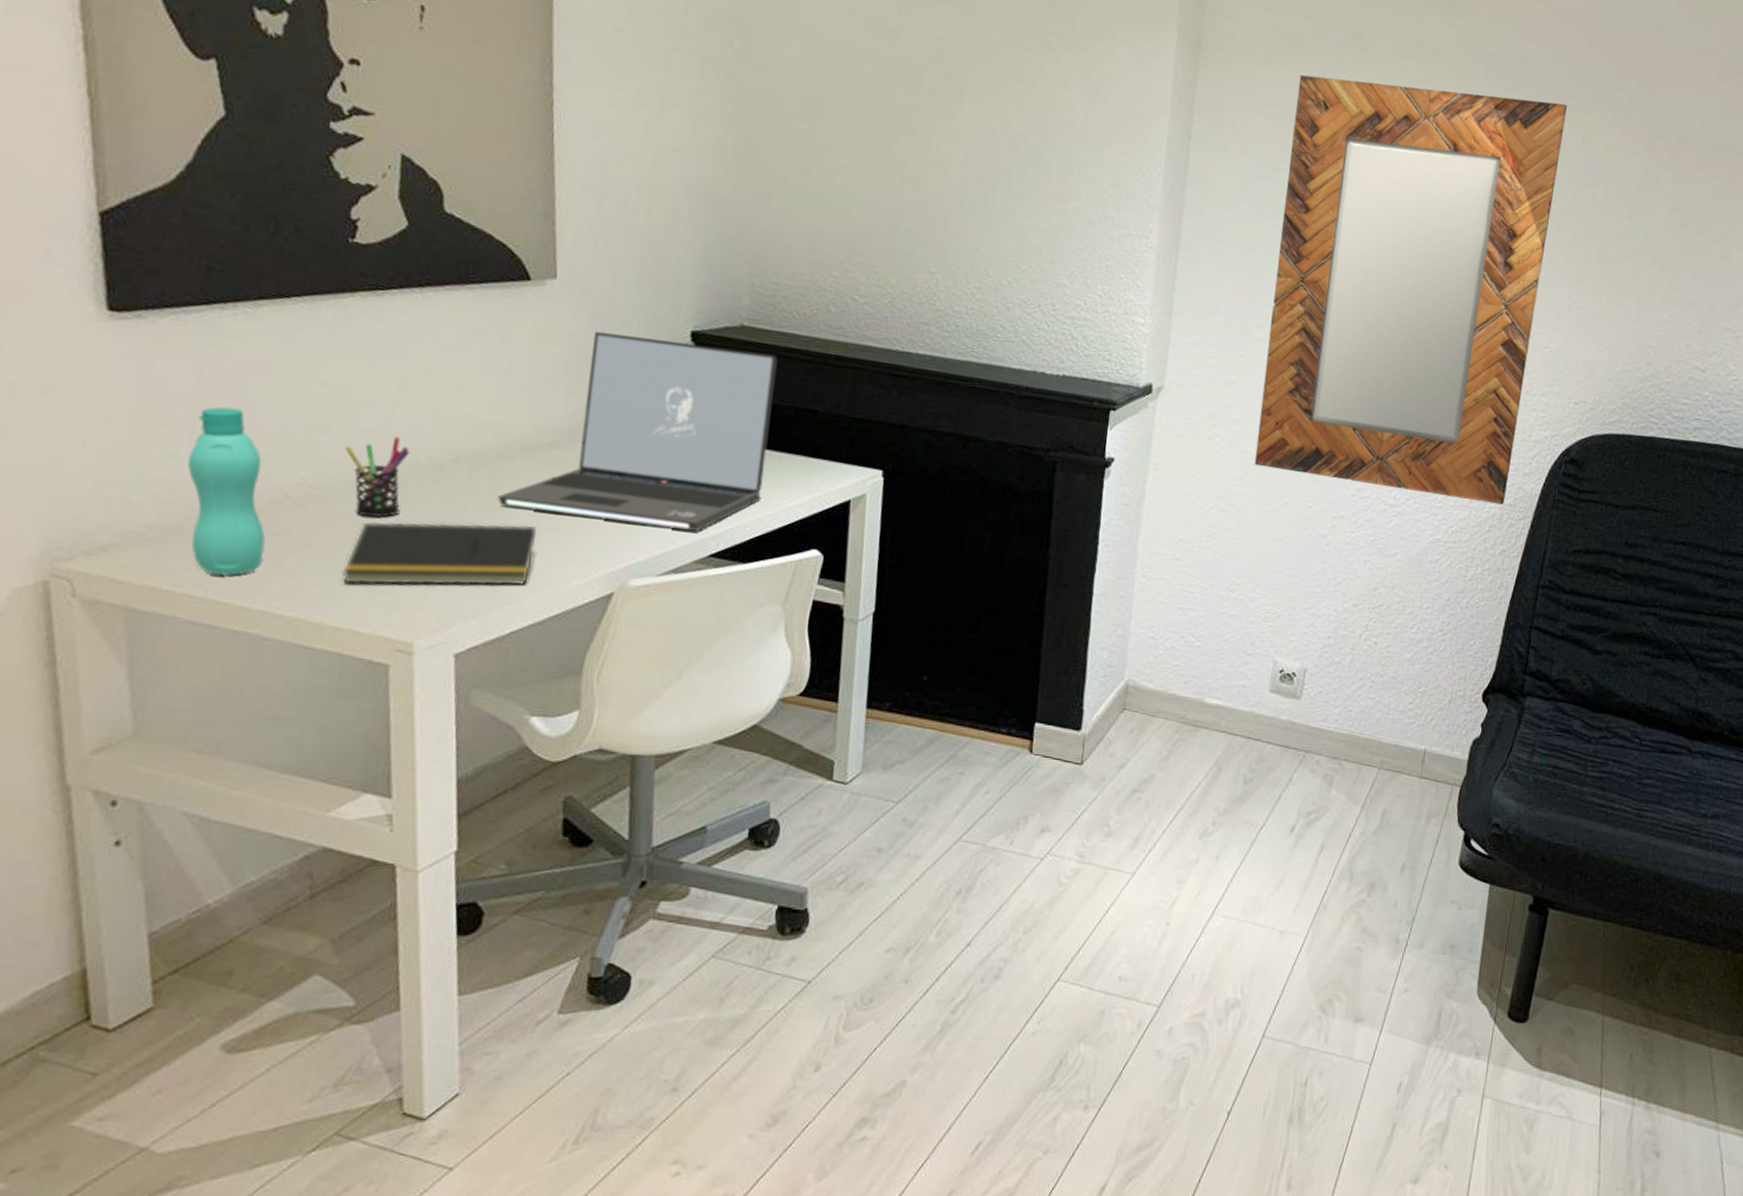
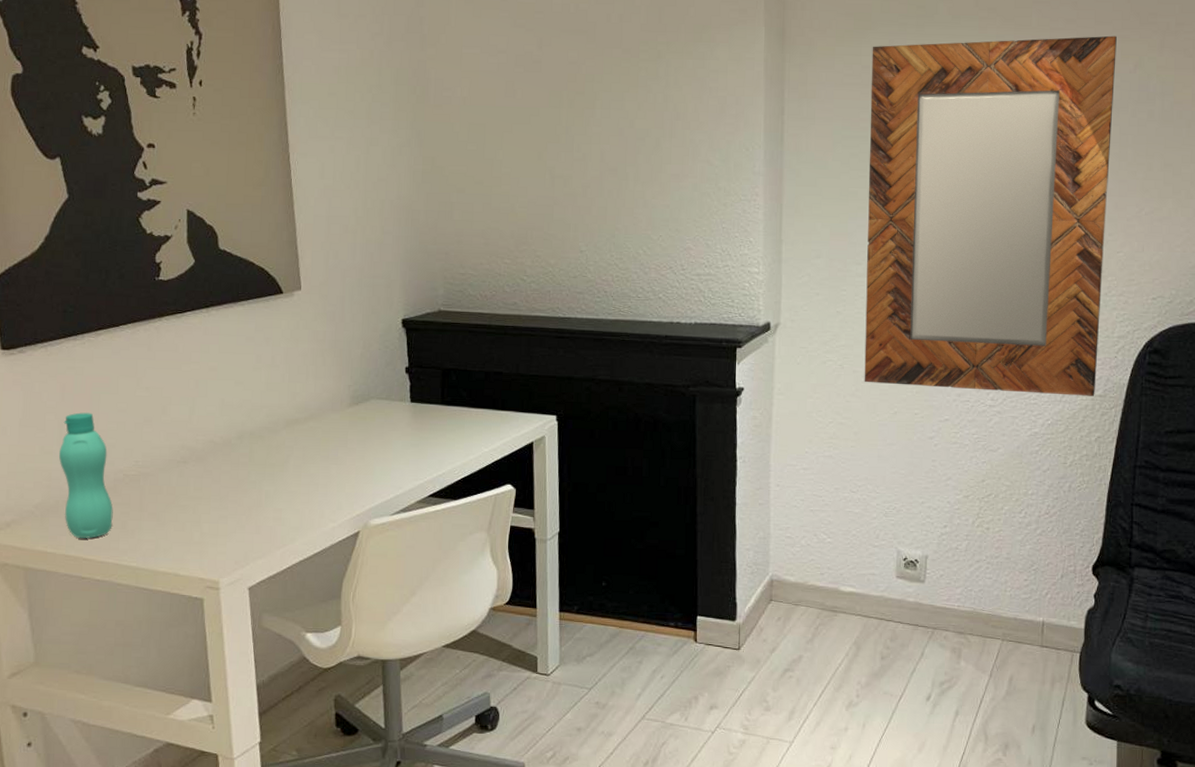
notepad: present [342,521,536,586] -> none [167,483,301,538]
pen holder: present [345,436,410,518] -> none [163,423,207,487]
laptop: present [497,331,778,531] -> none [271,326,468,477]

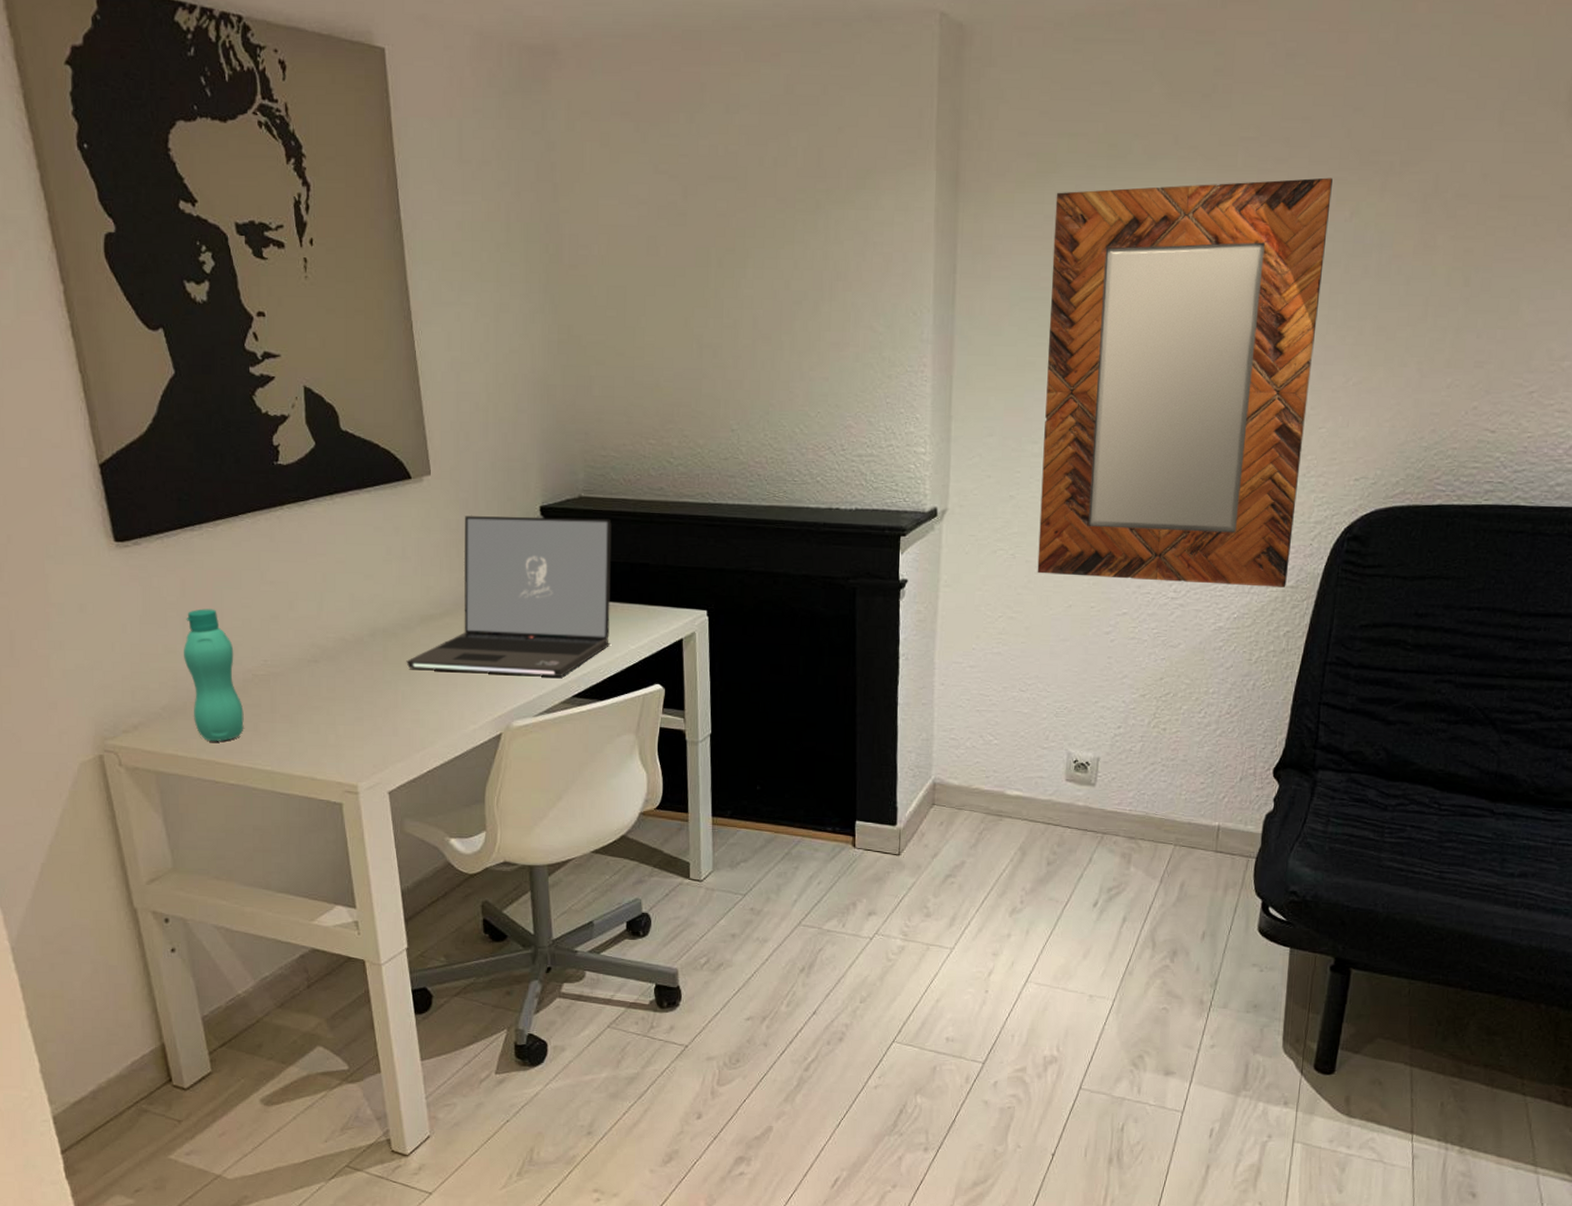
laptop: none [271,326,468,477] -> present [406,515,612,676]

